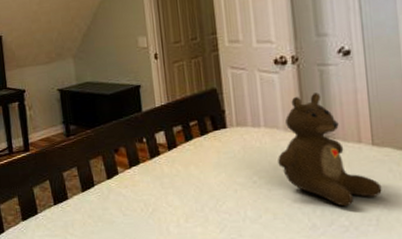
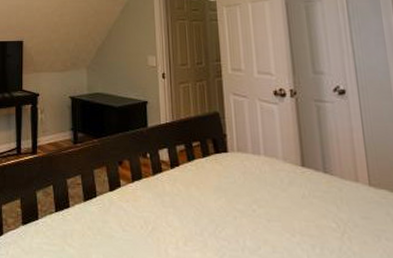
teddy bear: present [278,92,382,207] -> none [277,127,381,247]

